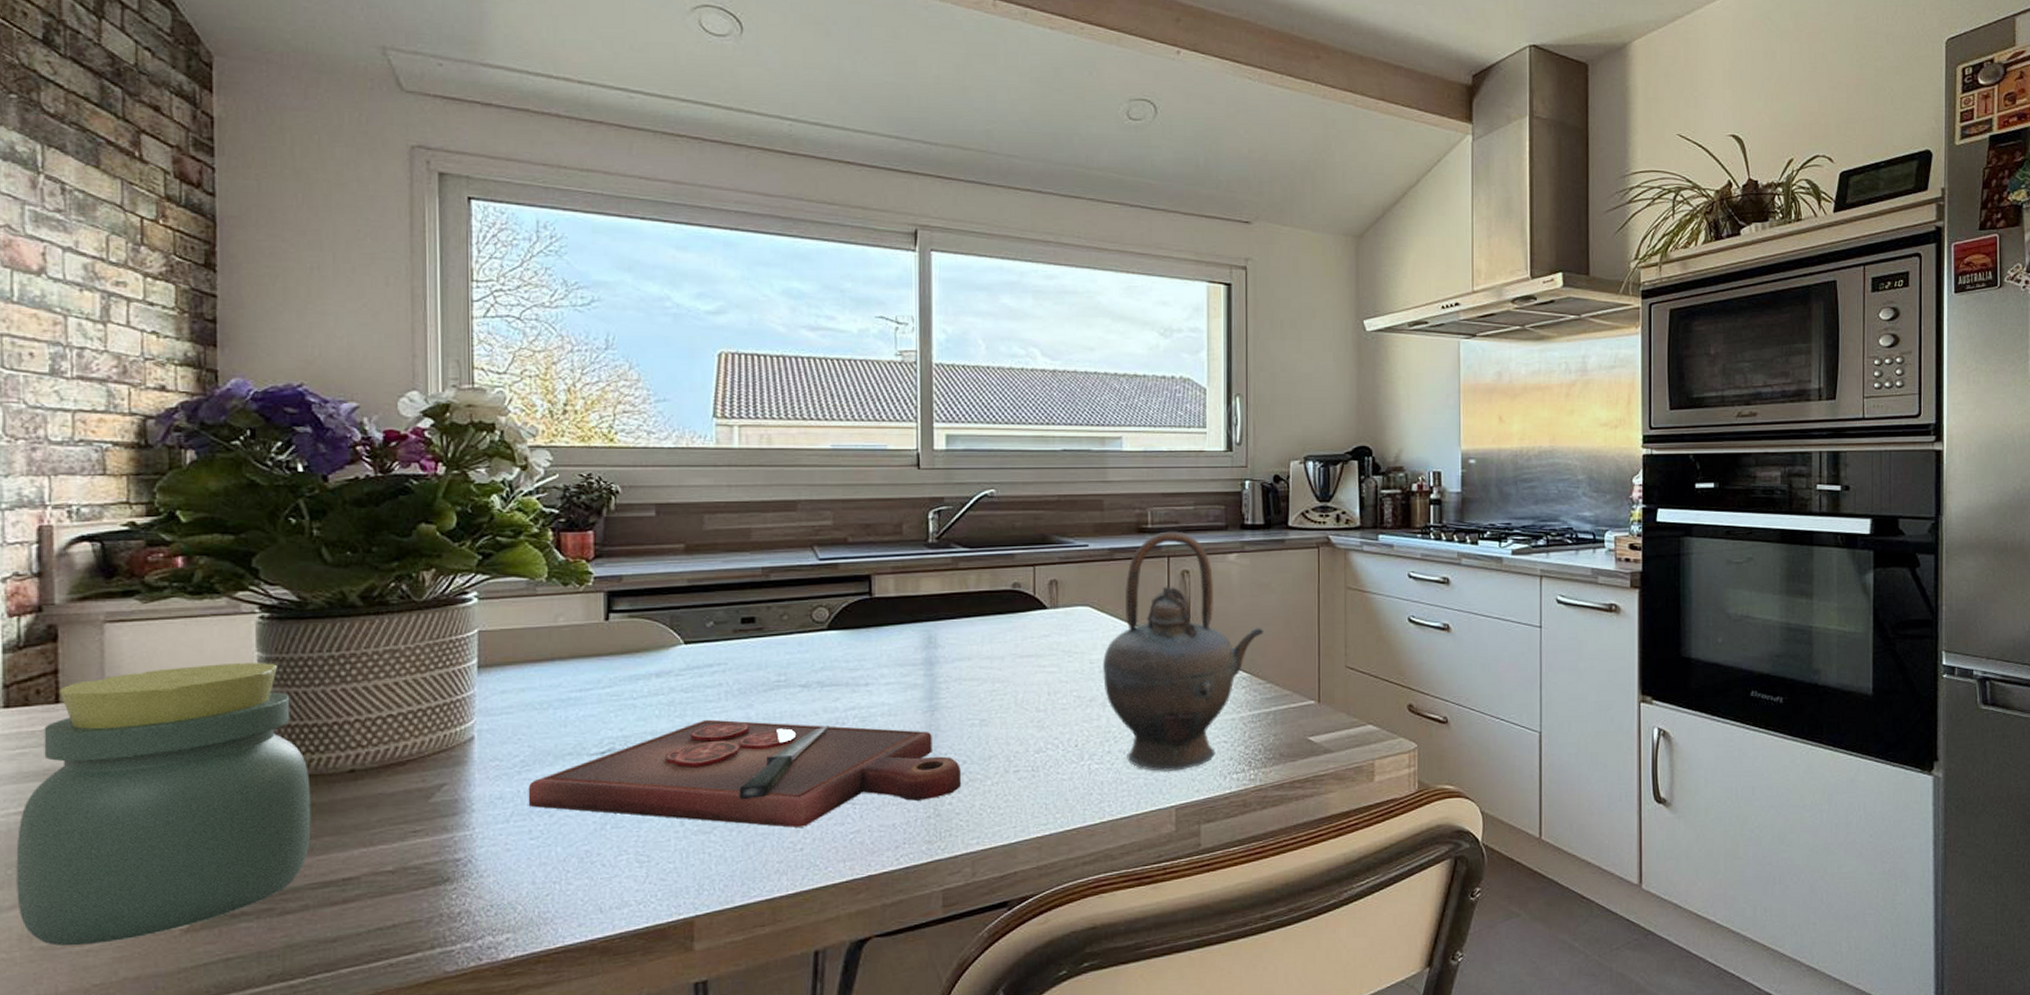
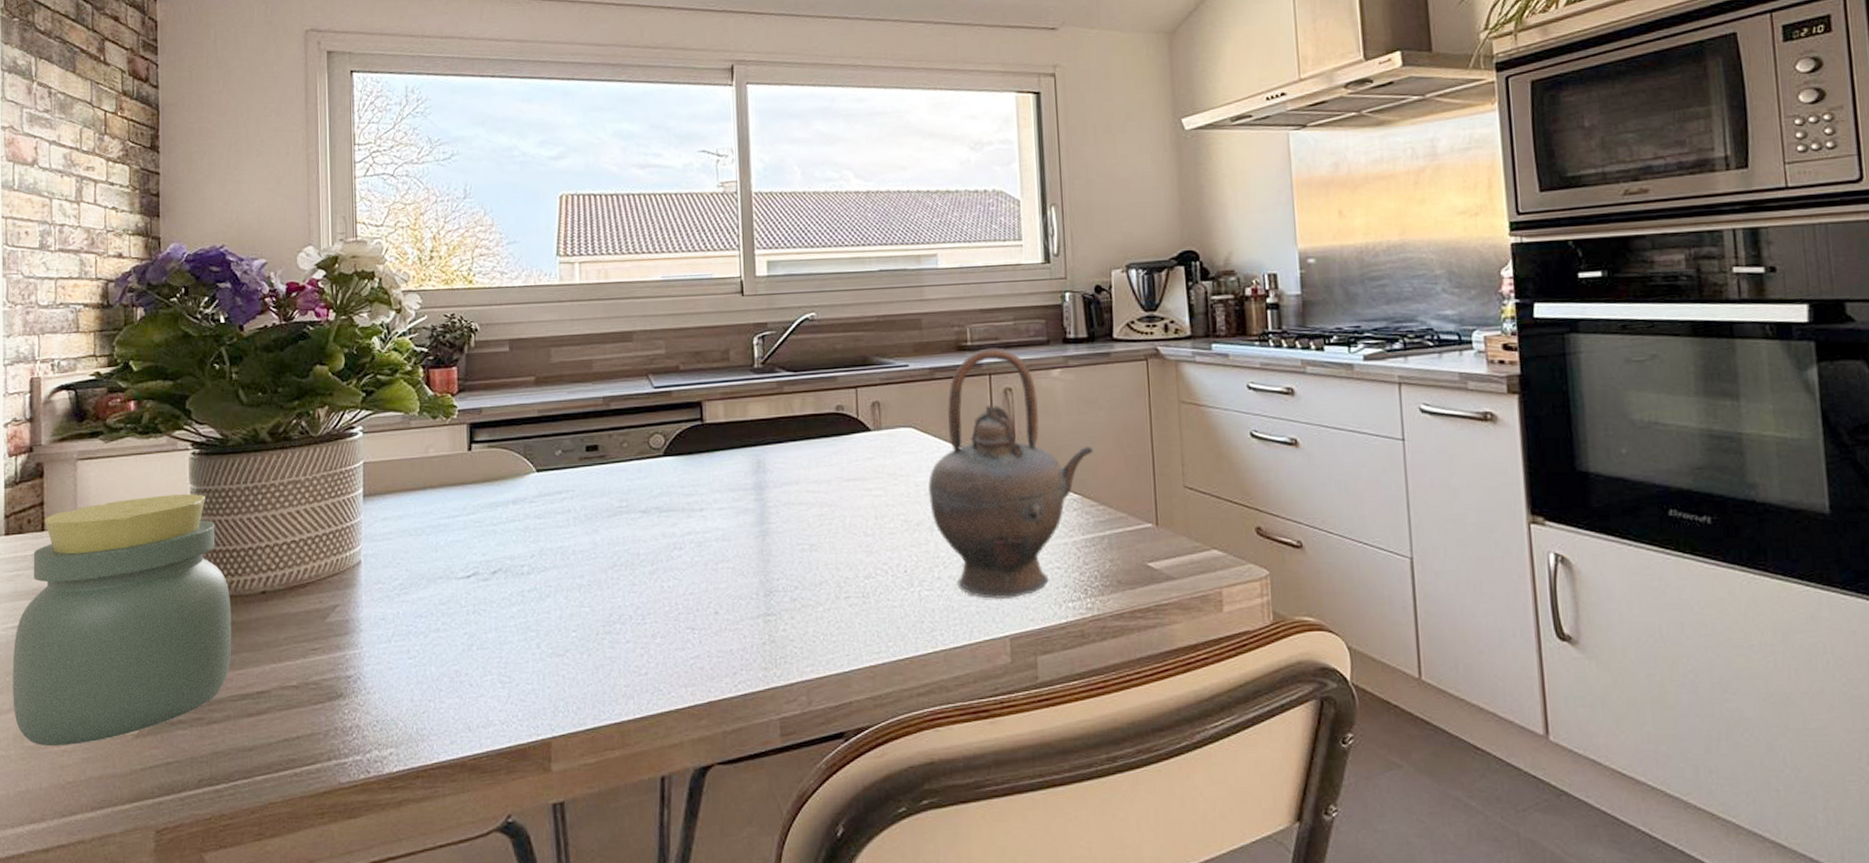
cutting board: present [528,719,961,828] -> none [406,544,794,652]

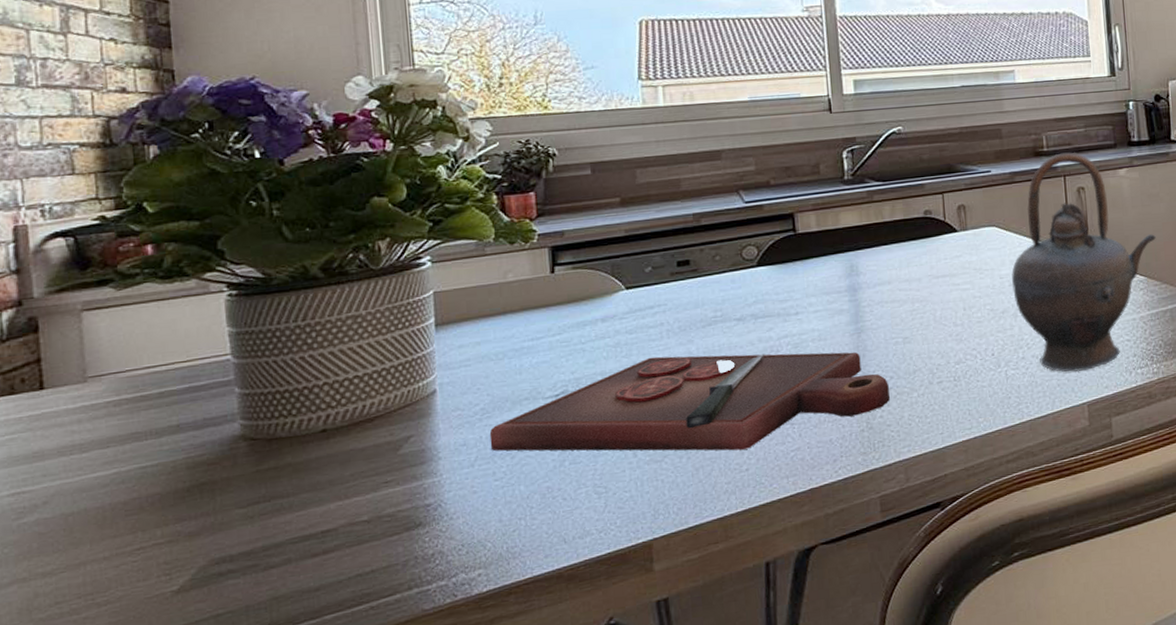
jar: present [12,494,232,747] -> none [11,337,289,616]
cutting board: none [406,544,794,652] -> present [489,352,890,451]

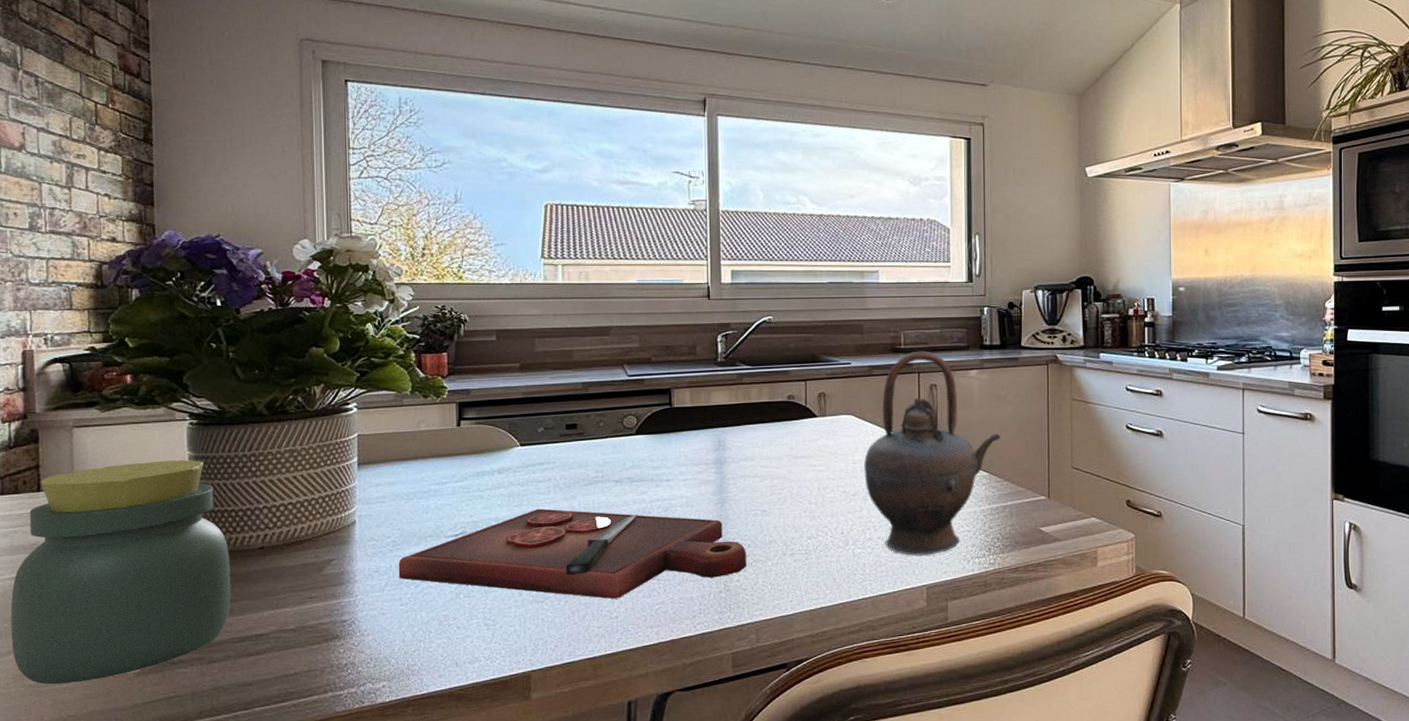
jar: none [11,337,289,616] -> present [10,460,231,685]

